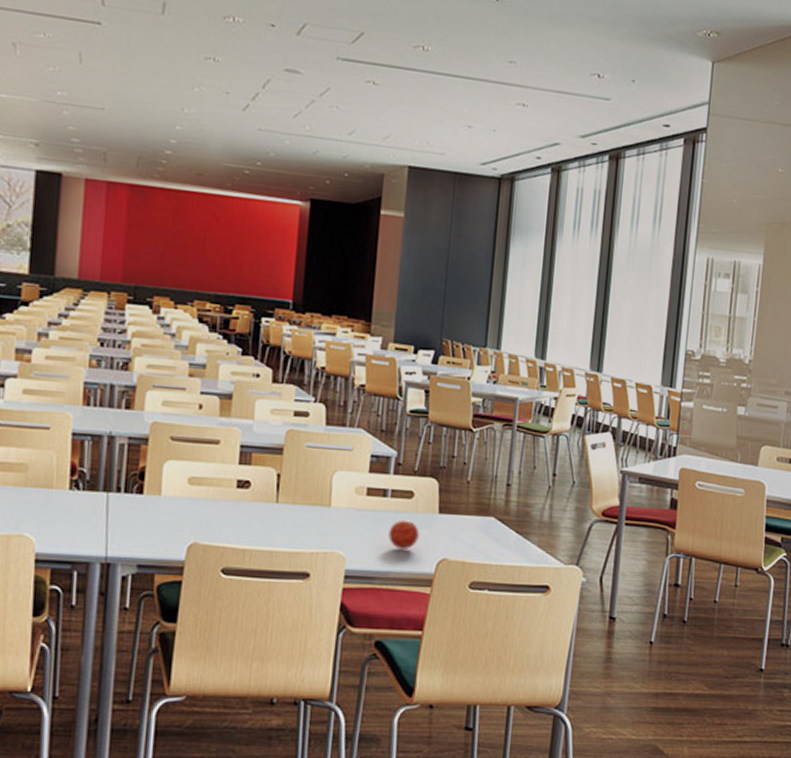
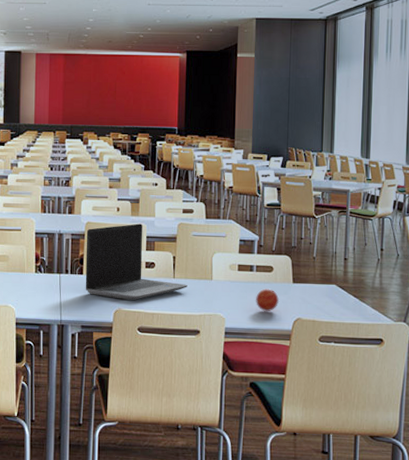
laptop computer: none [145,427,296,532] -> present [85,223,187,301]

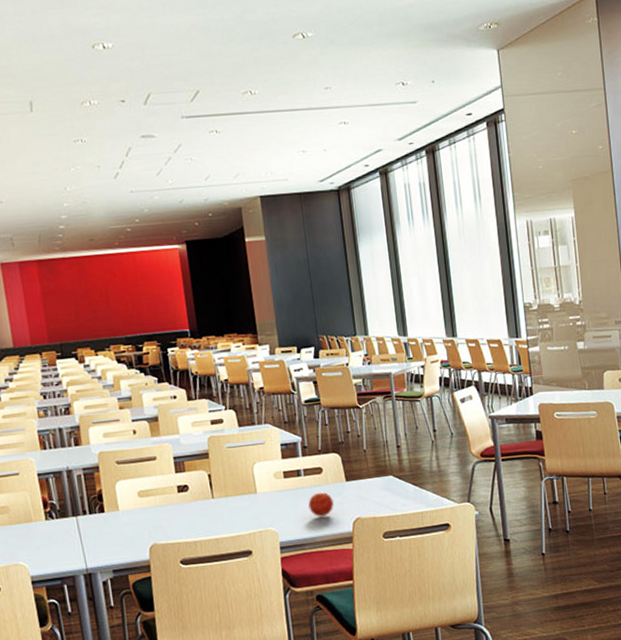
laptop computer: present [85,223,187,301] -> none [100,444,230,534]

